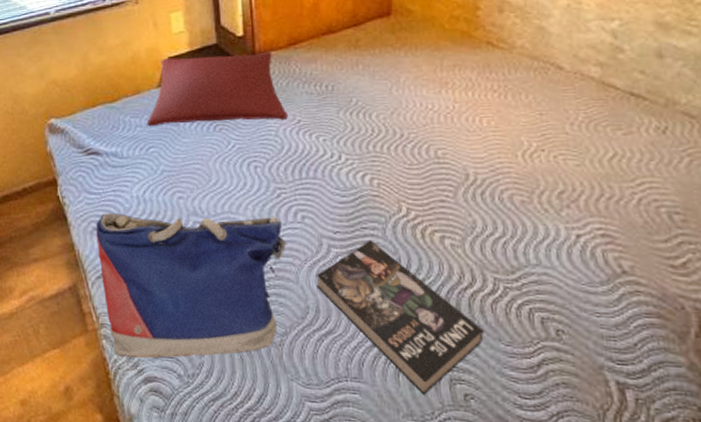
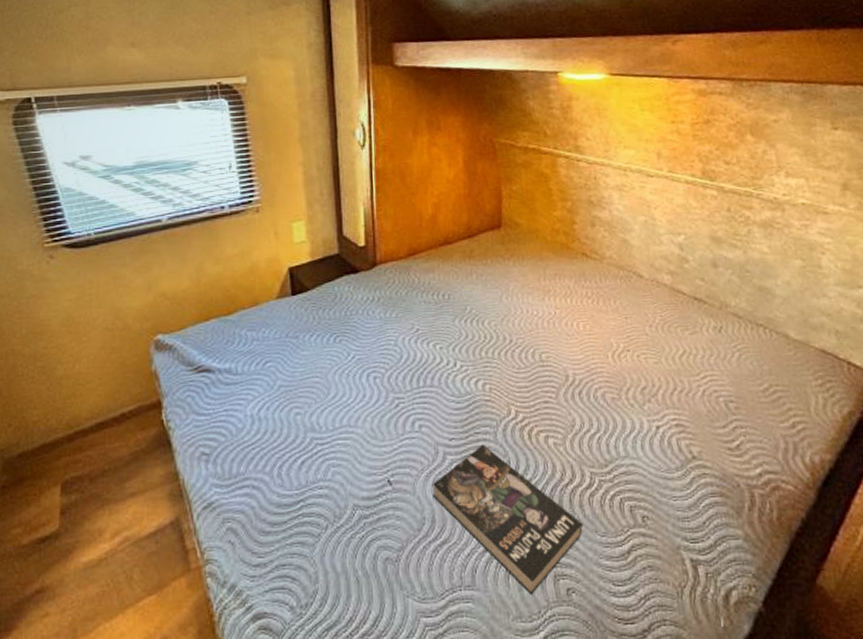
tote bag: present [96,212,287,359] -> none [204,426,405,594]
pillow: present [147,51,288,127] -> none [264,261,407,341]

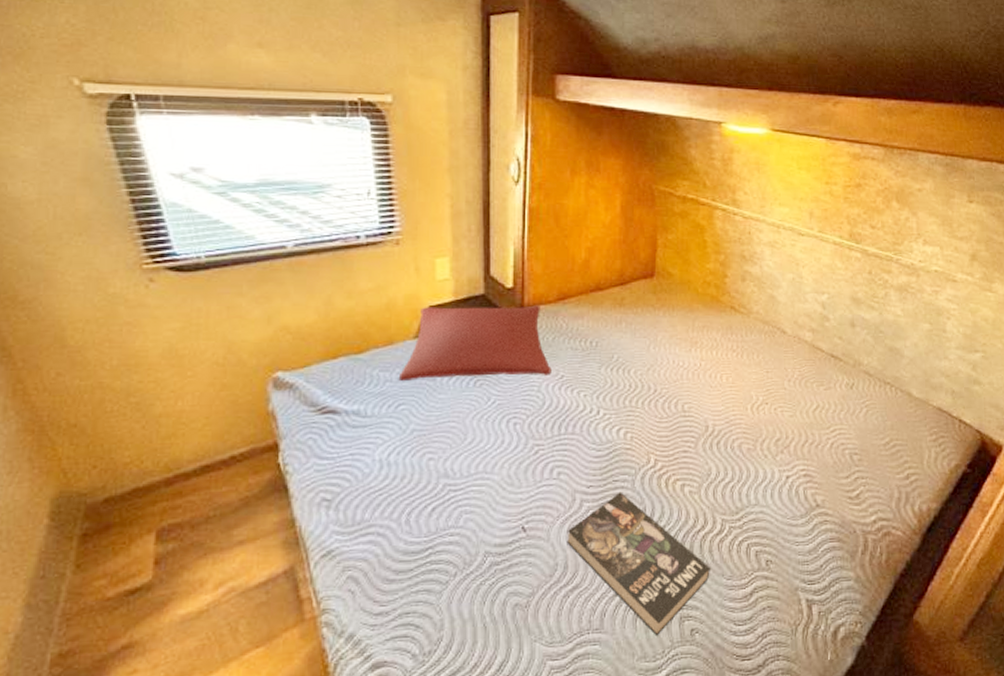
pillow: none [264,261,407,341] -> present [398,305,551,382]

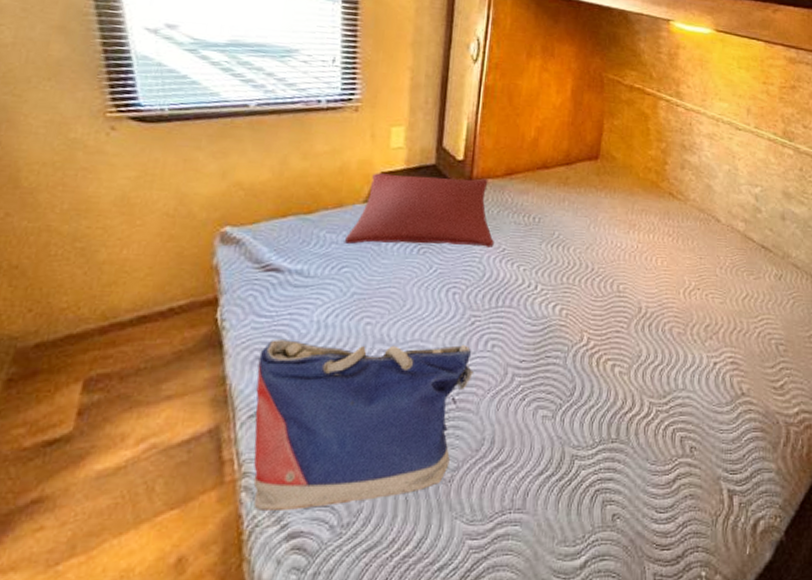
tote bag: none [325,473,541,644] -> present [253,338,473,511]
book: present [567,492,710,637] -> none [495,368,635,520]

